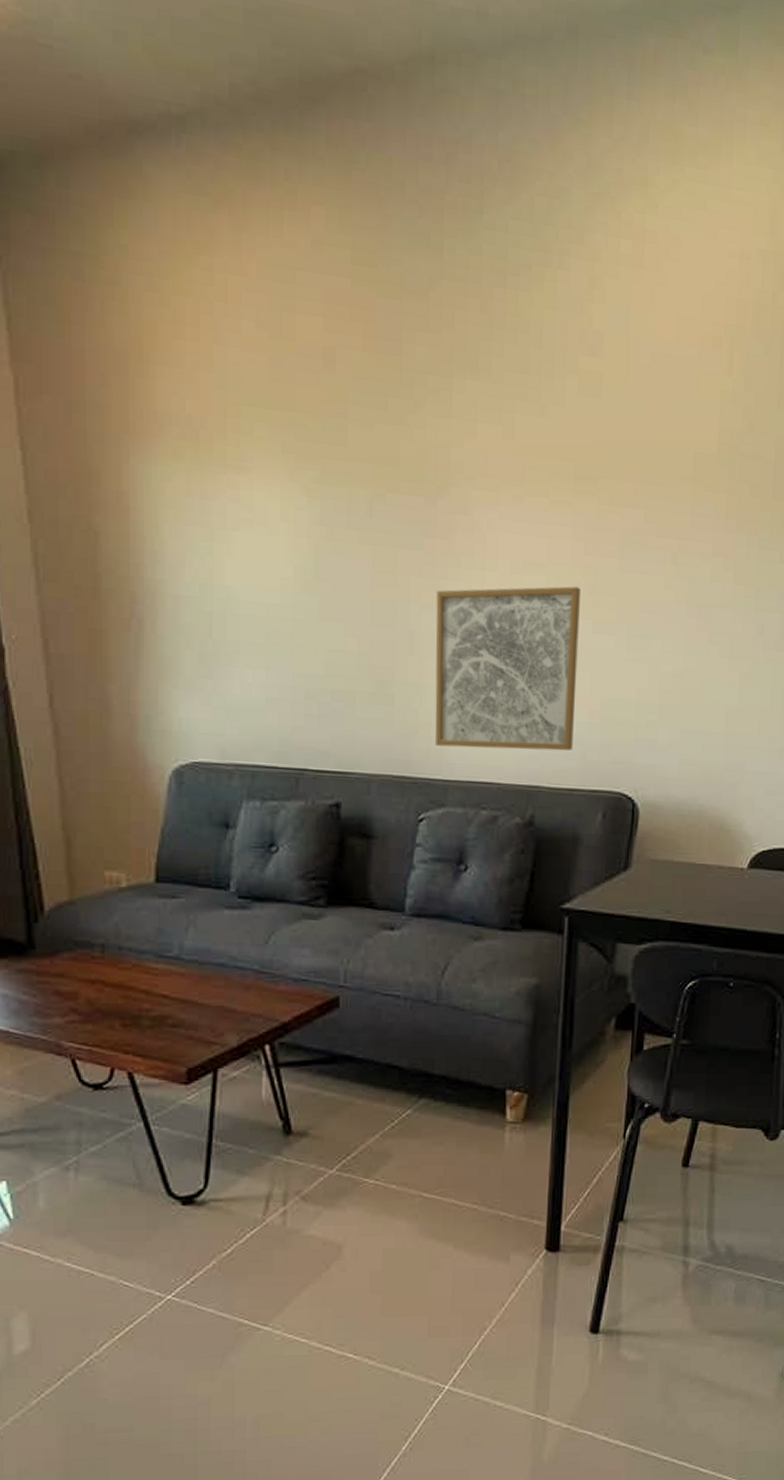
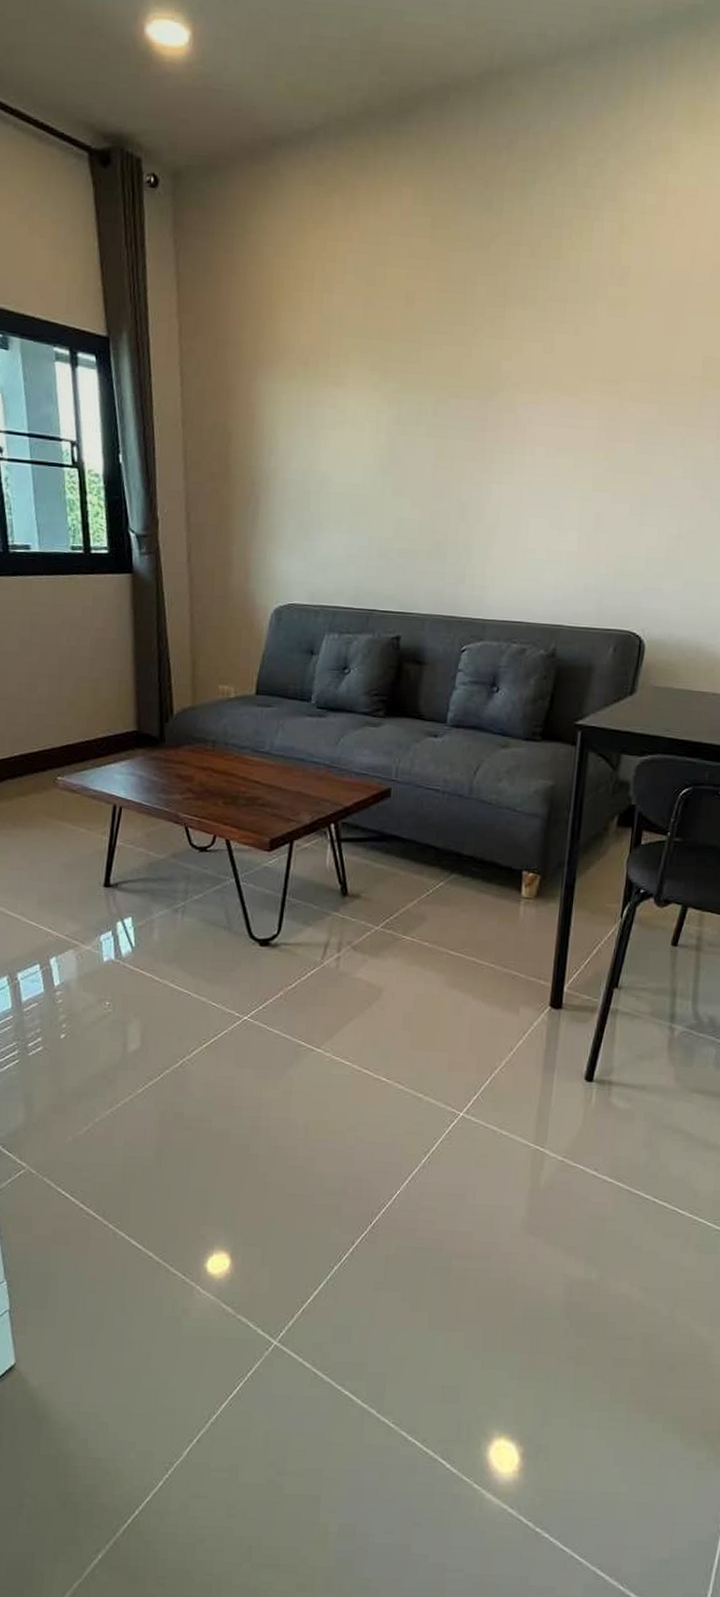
wall art: present [435,586,580,751] -> none [478,466,602,597]

